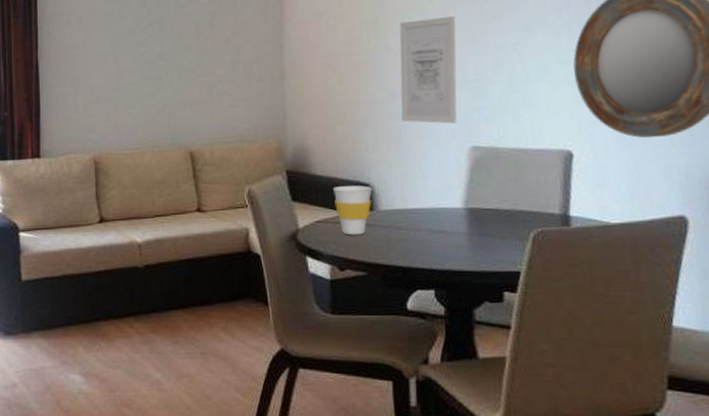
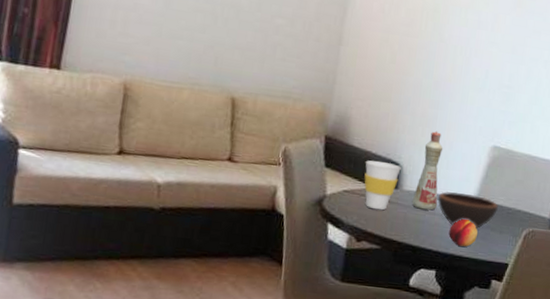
bottle: none [391,143,420,228] -> present [411,130,444,211]
wall art: present [399,15,457,124] -> none [440,16,504,122]
bowl: none [419,202,493,239] -> present [437,191,498,228]
fruit: none [440,229,475,260] -> present [448,218,478,247]

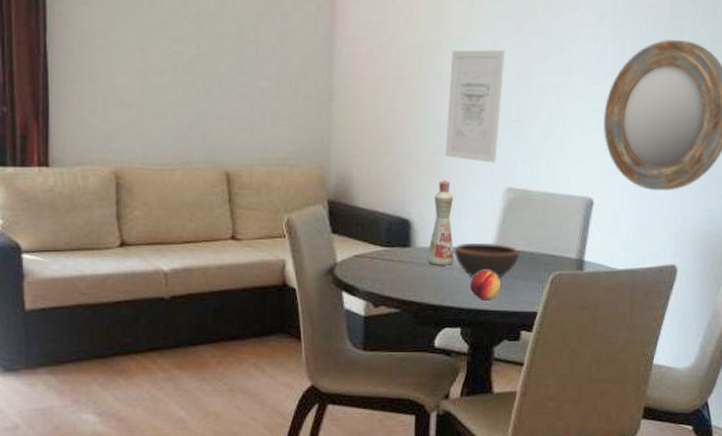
cup: present [364,160,401,211] -> none [373,220,412,272]
wall art: none [440,16,504,122] -> present [445,49,505,163]

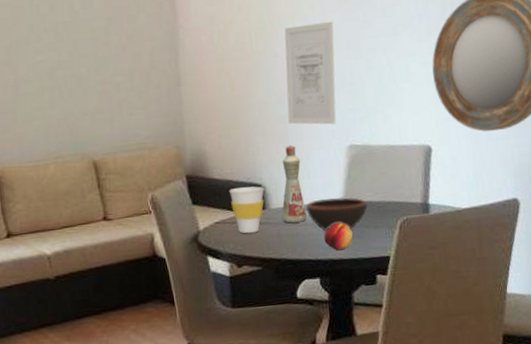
cup: none [373,220,412,272] -> present [229,186,264,234]

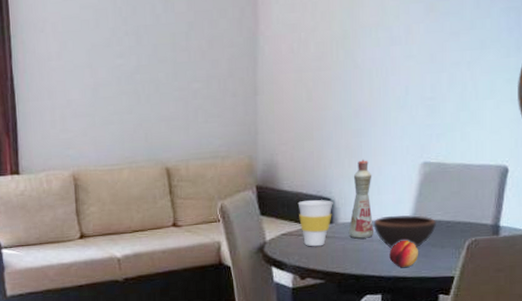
wall art: present [284,21,337,125] -> none [363,32,419,140]

